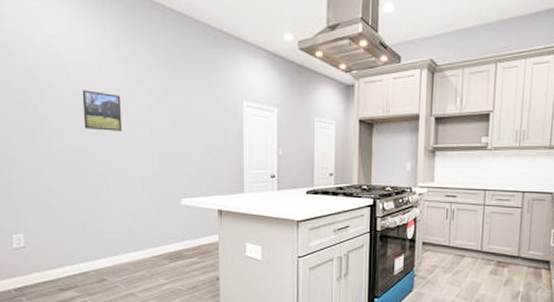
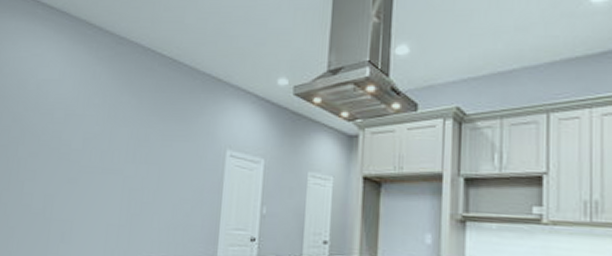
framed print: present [82,90,123,131] -> none [57,133,99,178]

